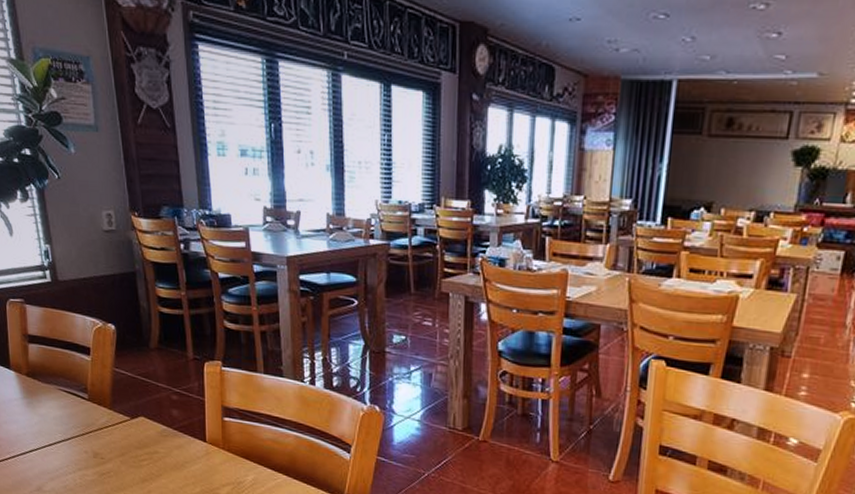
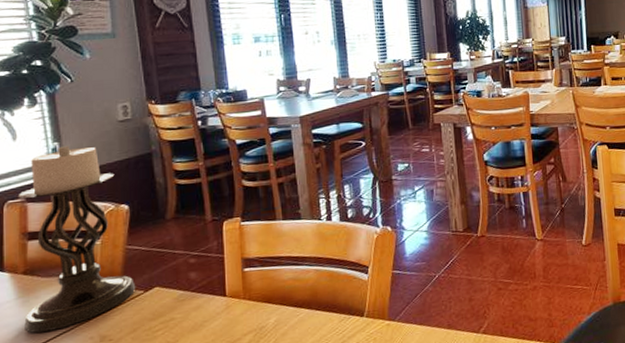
candle holder: none [17,249,124,437] -> present [18,145,136,334]

